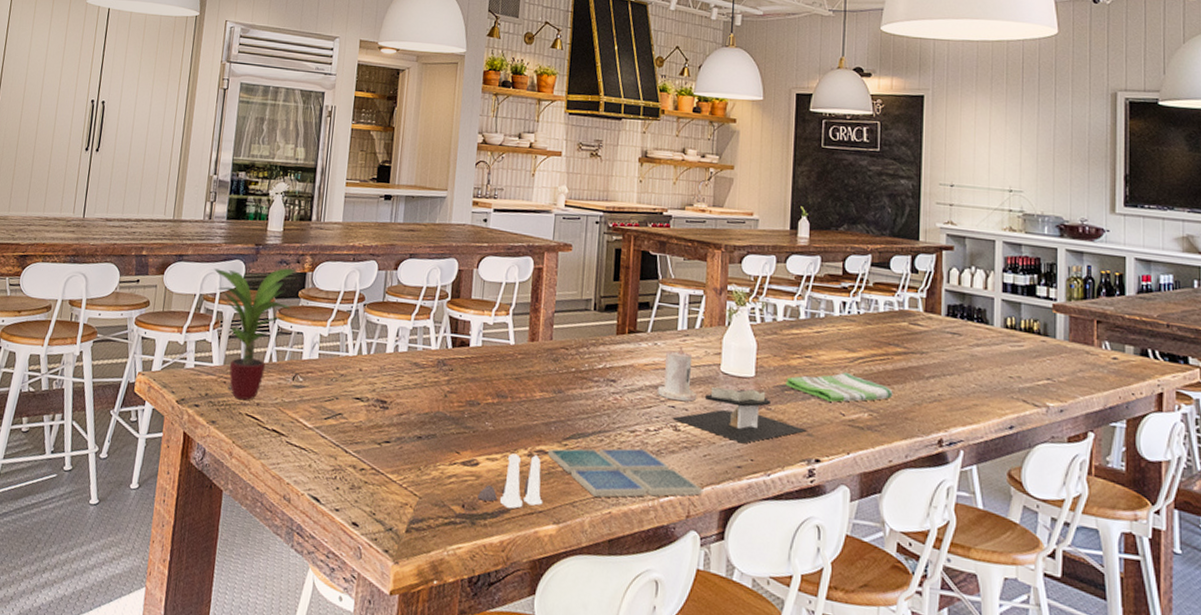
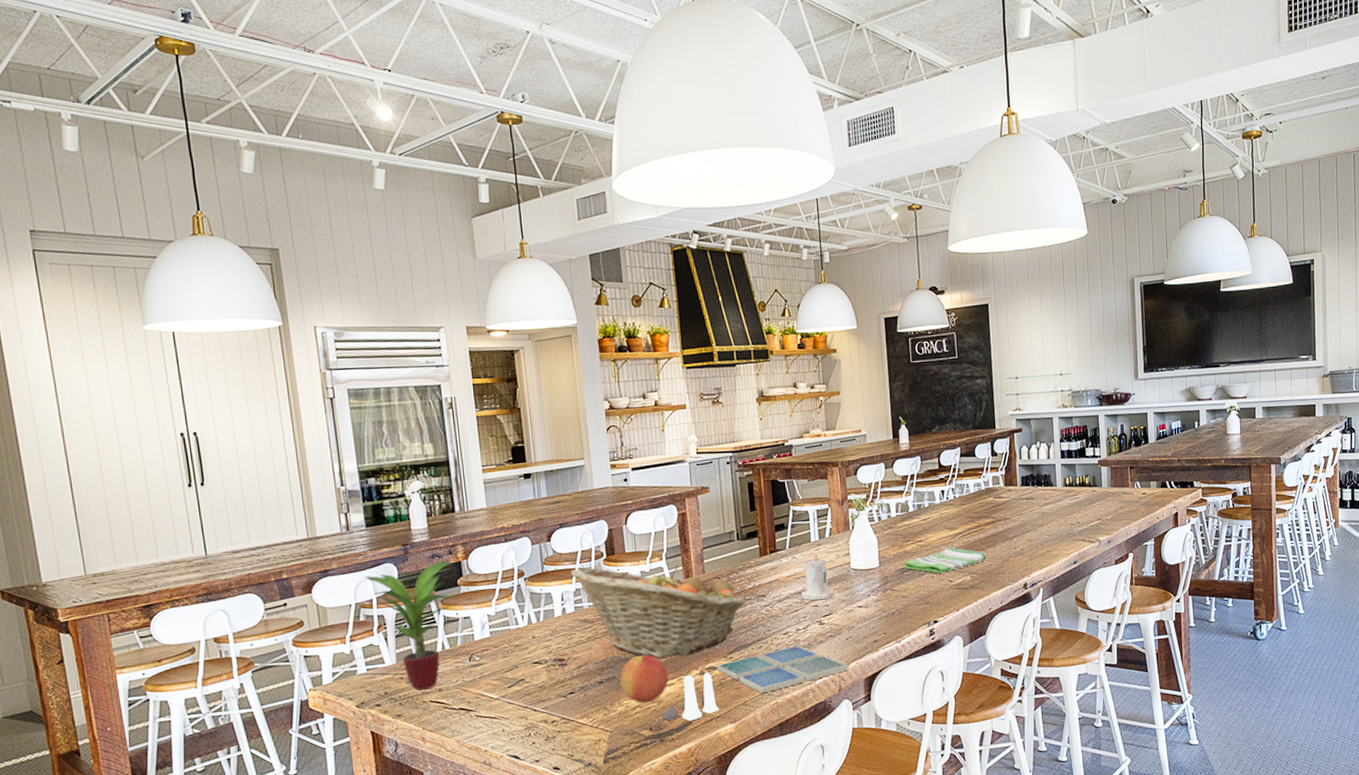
fruit basket: none [411,305,592,430] -> present [570,565,746,658]
apple: none [439,416,493,475] -> present [620,653,669,704]
napkin holder: present [672,387,807,444] -> none [816,577,925,622]

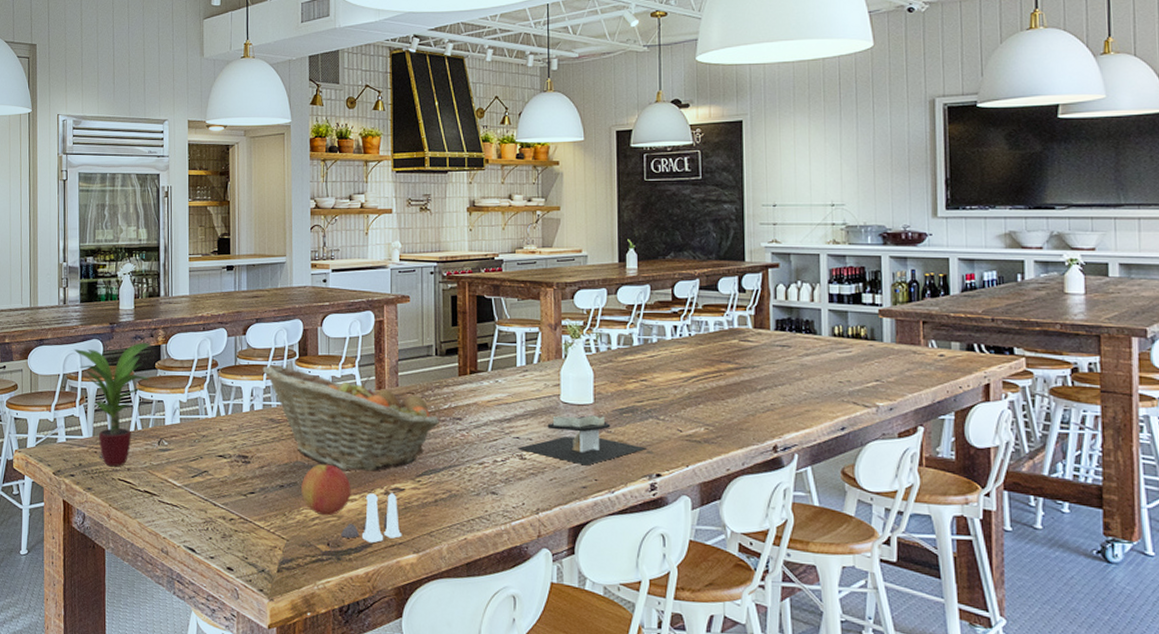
drink coaster: present [716,645,849,693] -> none [402,478,551,526]
candle: present [801,555,835,601] -> none [501,381,540,432]
napkin holder: none [816,577,925,622] -> present [517,415,647,466]
dish towel: present [904,547,987,573] -> none [623,391,727,420]

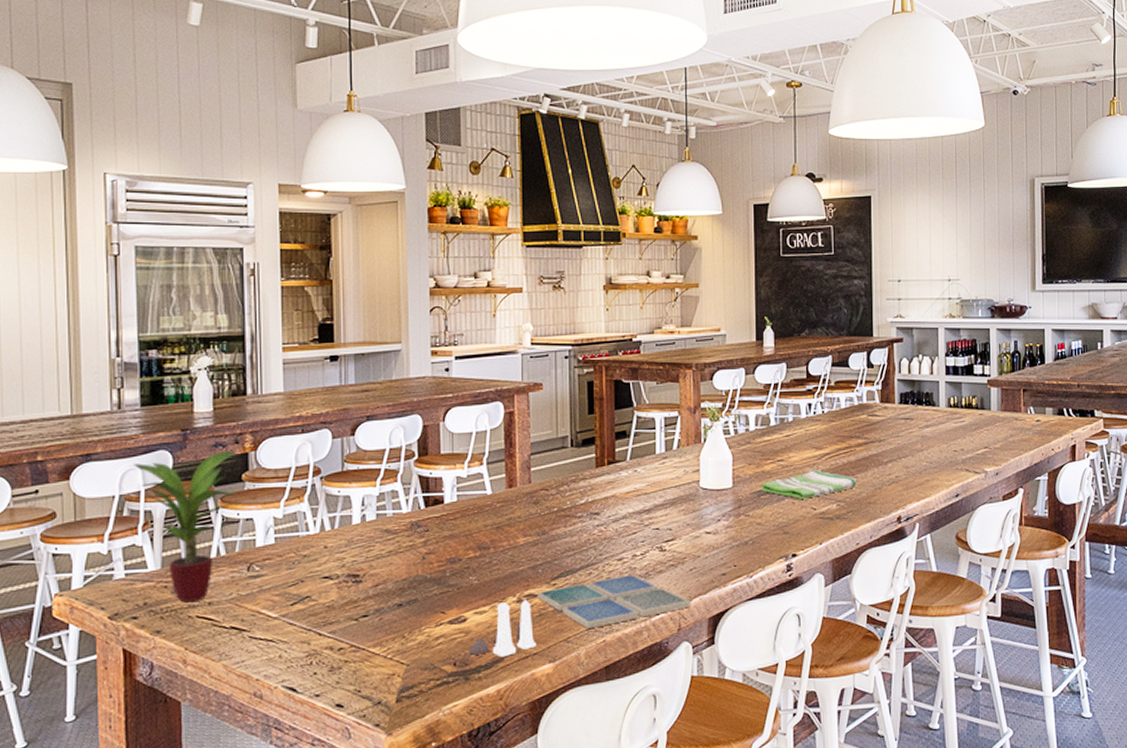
fruit basket: present [262,365,439,471] -> none [375,468,576,580]
apple: present [301,463,351,516] -> none [423,574,480,633]
drink coaster: none [402,478,551,526] -> present [536,573,691,628]
napkin holder: present [517,415,647,466] -> none [657,499,783,552]
dish towel: none [623,391,727,420] -> present [761,469,857,499]

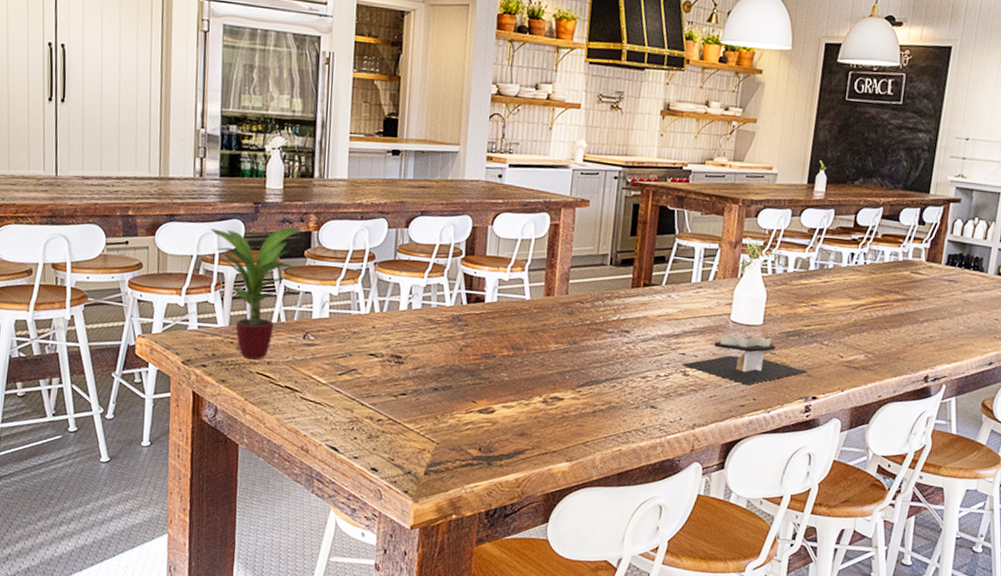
salt and pepper shaker set: present [469,600,537,658] -> none [494,401,557,451]
drink coaster: present [536,573,691,628] -> none [561,392,707,437]
napkin holder: none [657,499,783,552] -> present [682,335,807,385]
dish towel: present [761,469,857,499] -> none [791,318,889,346]

